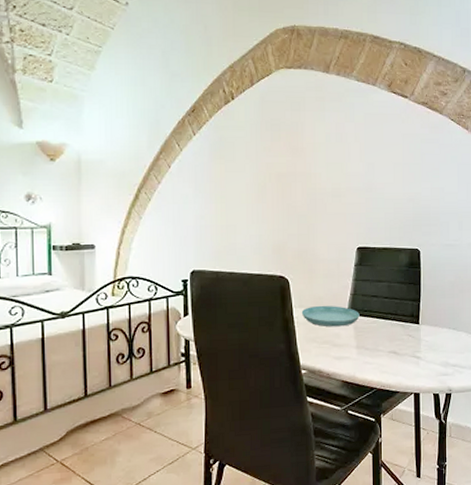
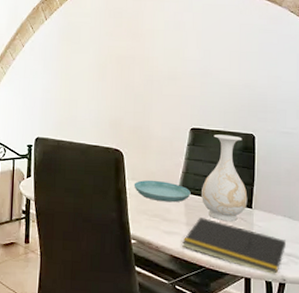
notepad: none [353,339,452,386] -> present [182,217,287,274]
vase: none [370,251,415,340] -> present [202,134,248,222]

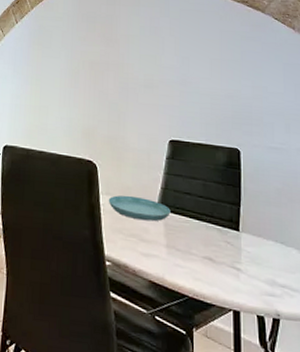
notepad: present [182,217,287,274] -> none [162,239,280,308]
vase: present [202,134,248,222] -> none [183,147,234,246]

